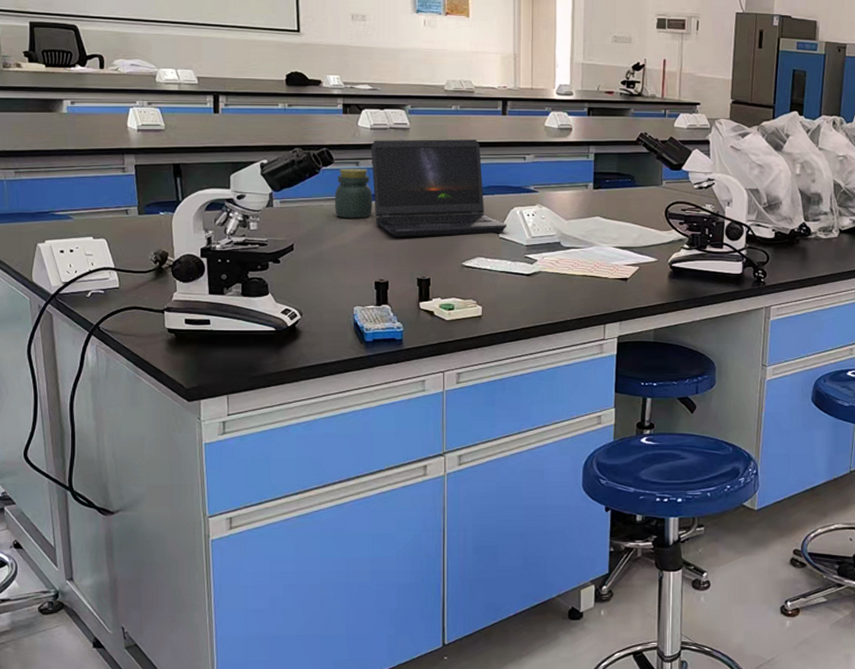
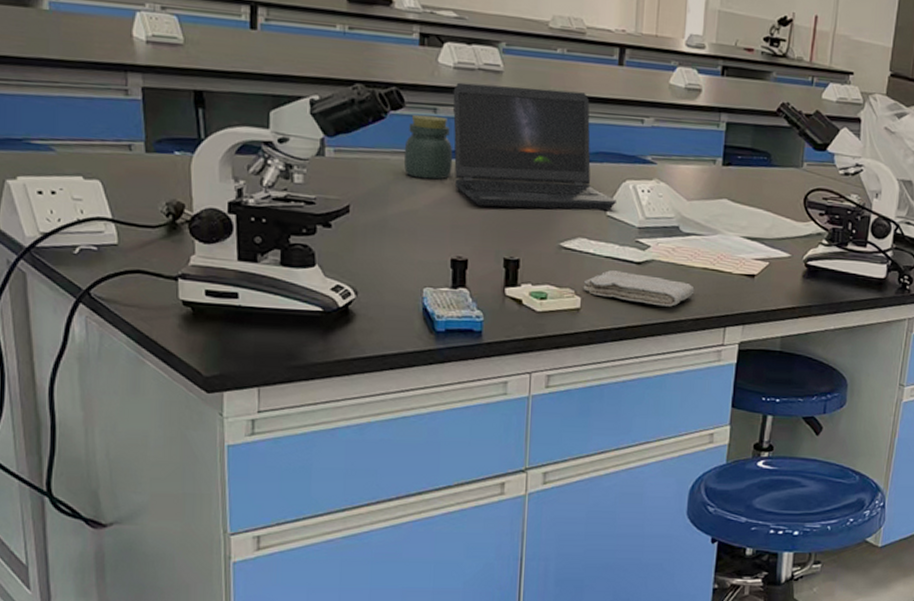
washcloth: none [483,282,577,310] -> present [583,270,695,307]

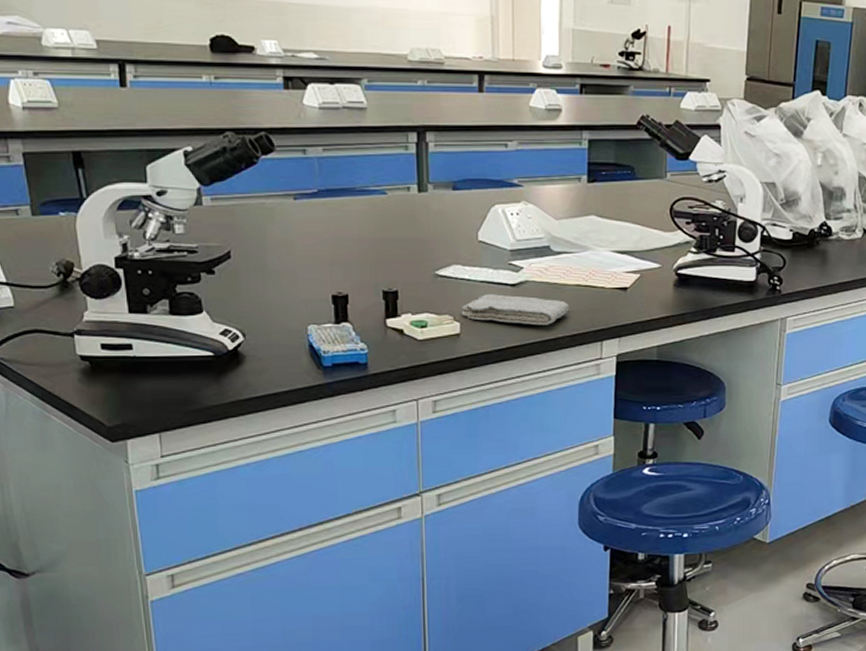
jar: present [403,114,453,179] -> none [278,157,326,219]
laptop computer: present [453,82,616,211] -> none [320,121,487,241]

